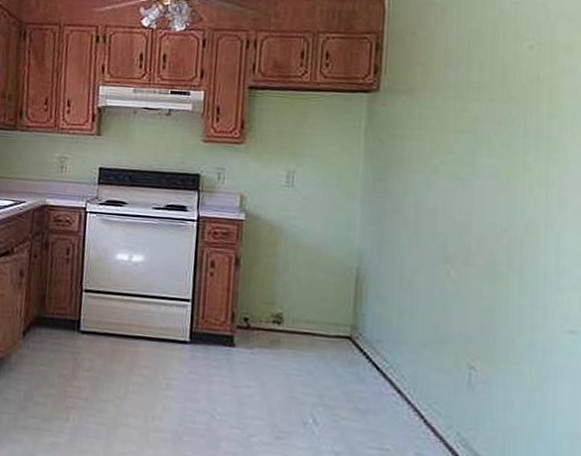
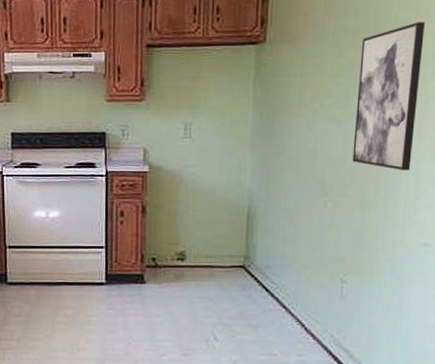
wall art: none [480,79,560,242] -> present [352,22,425,170]

